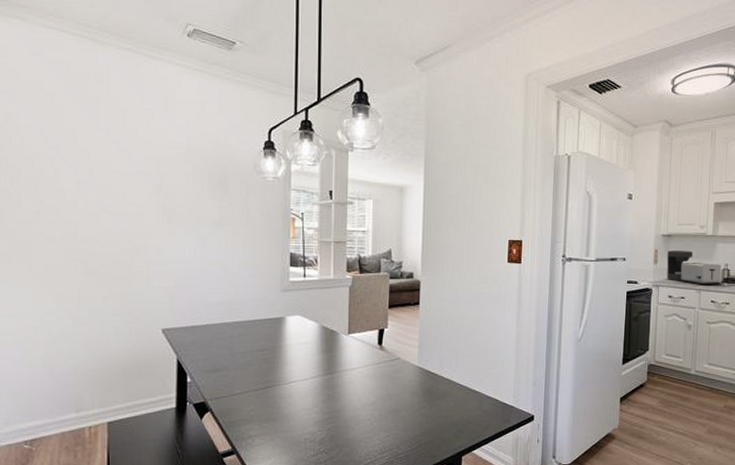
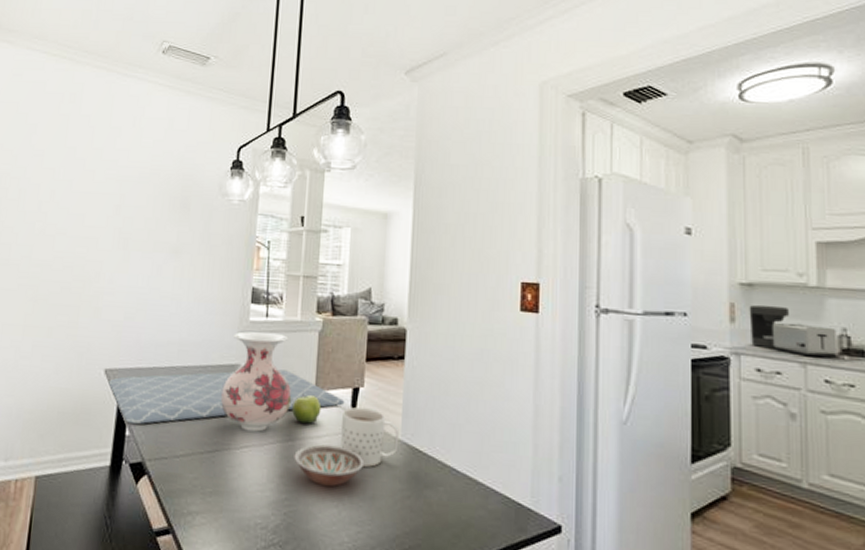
placemat: none [167,319,373,373] -> present [108,369,345,425]
vase: none [268,290,329,369] -> present [220,331,292,432]
fruit: none [330,337,354,360] -> present [292,393,322,424]
bowl: none [333,375,390,406] -> present [294,444,365,487]
mug: none [371,344,416,388] -> present [341,407,400,467]

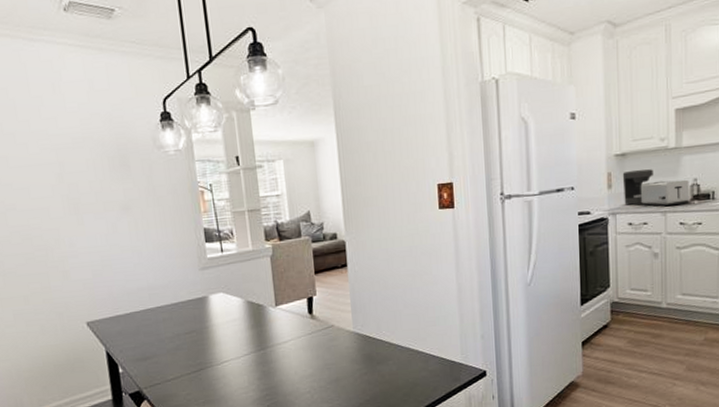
placemat: present [108,369,345,425] -> none [93,293,303,363]
vase: present [220,331,292,432] -> none [195,264,258,349]
fruit: present [292,393,322,424] -> none [259,310,284,334]
bowl: present [294,444,365,487] -> none [267,346,327,379]
mug: present [341,407,400,467] -> none [302,311,353,358]

